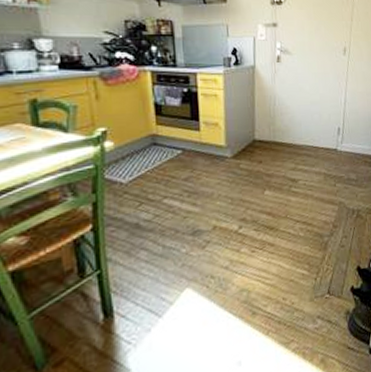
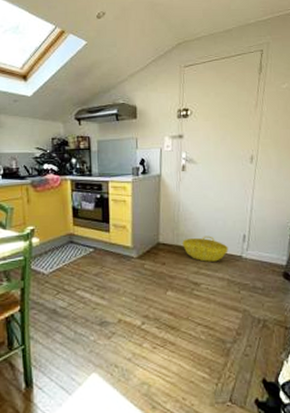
basket: none [279,130,324,157] -> present [182,235,228,262]

